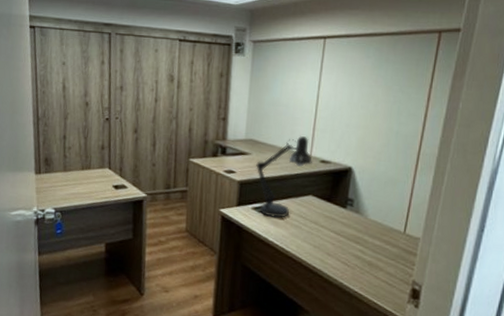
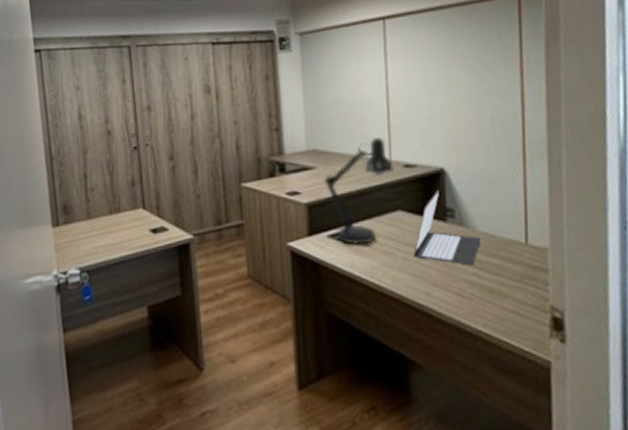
laptop: none [316,184,370,244] -> present [413,190,480,266]

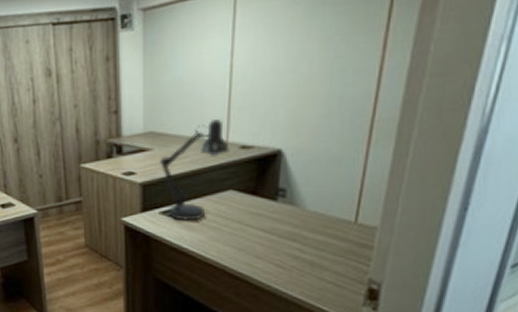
laptop: present [413,190,480,266] -> none [240,171,309,241]

